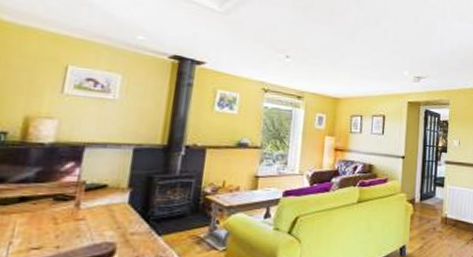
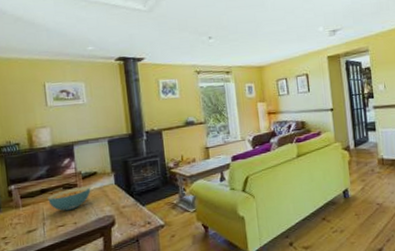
cereal bowl: none [26,200,94,230] -> present [48,186,91,211]

